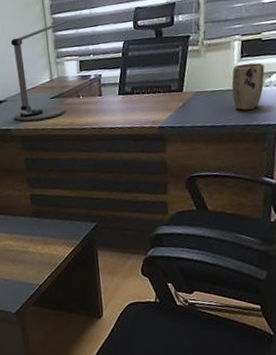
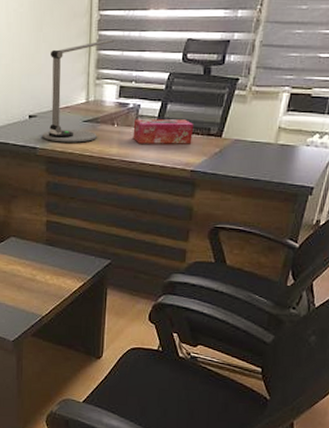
tissue box: none [97,81,156,110] -> present [133,119,194,144]
plant pot: present [231,62,265,111] -> none [271,118,309,167]

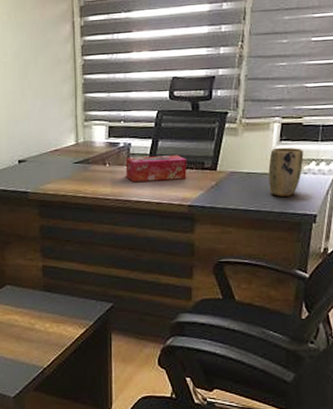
desk lamp: present [42,40,115,143] -> none [33,82,101,185]
plant pot: none [271,118,309,167] -> present [268,147,304,197]

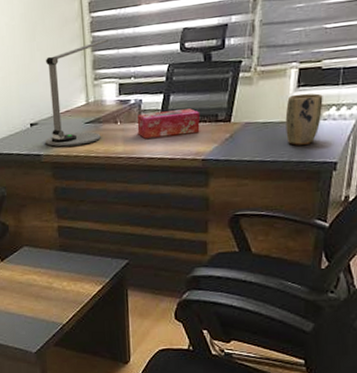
desk lamp: none [33,82,101,185] -> present [45,39,109,147]

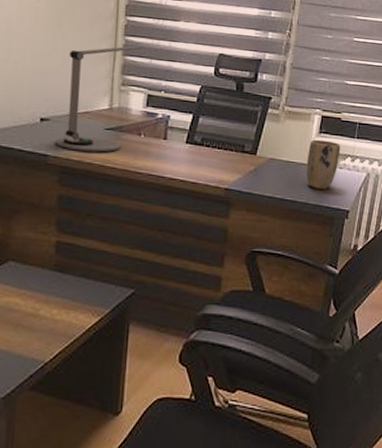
tissue box: present [137,108,201,139] -> none [161,130,228,161]

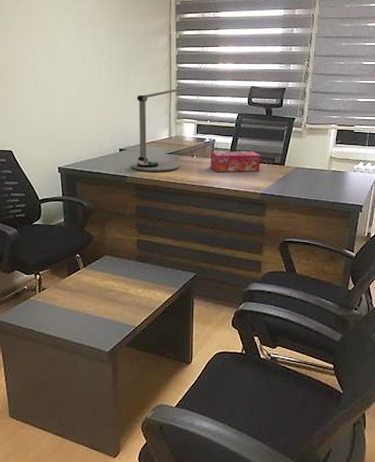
tissue box: none [161,130,228,161] -> present [210,151,261,172]
plant pot: present [306,139,340,189] -> none [326,149,354,189]

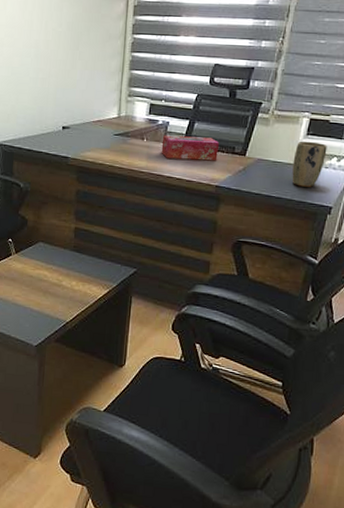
desk lamp: present [131,87,191,172] -> none [74,61,147,155]
plant pot: none [326,149,354,189] -> present [292,141,327,187]

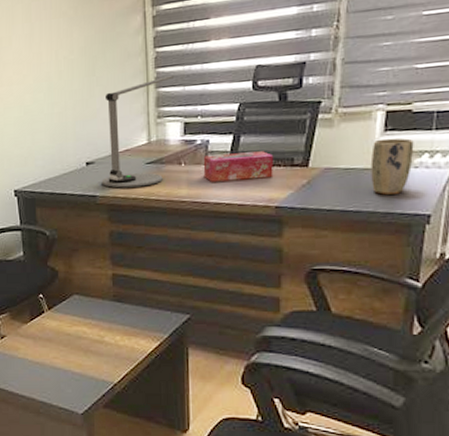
desk lamp: none [74,61,147,155] -> present [101,75,175,188]

